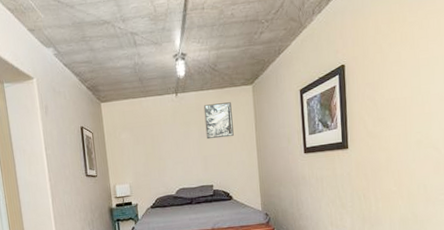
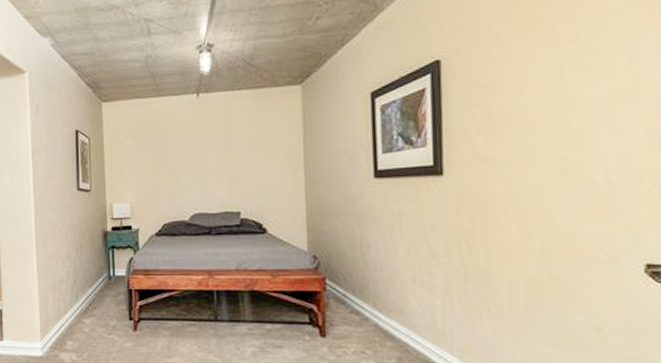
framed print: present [203,102,234,140] -> none [233,106,273,153]

